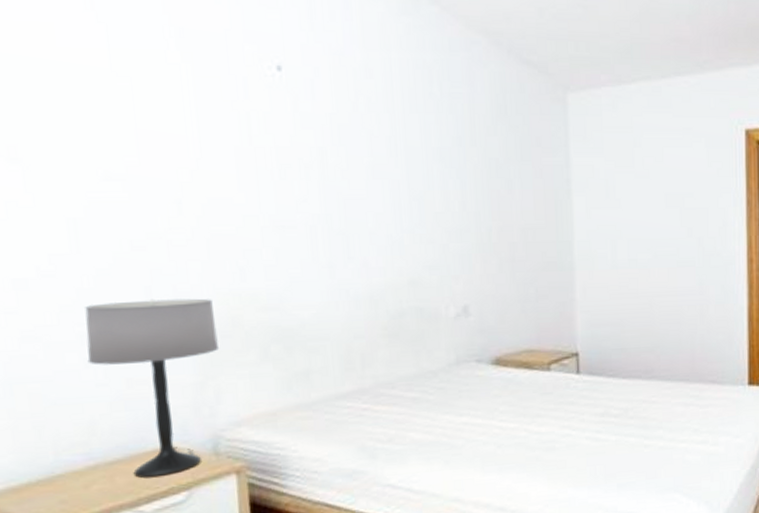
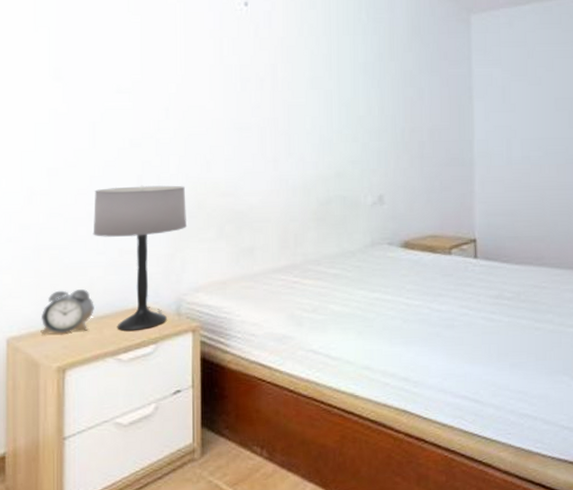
alarm clock: none [23,430,100,490] -> present [40,289,94,336]

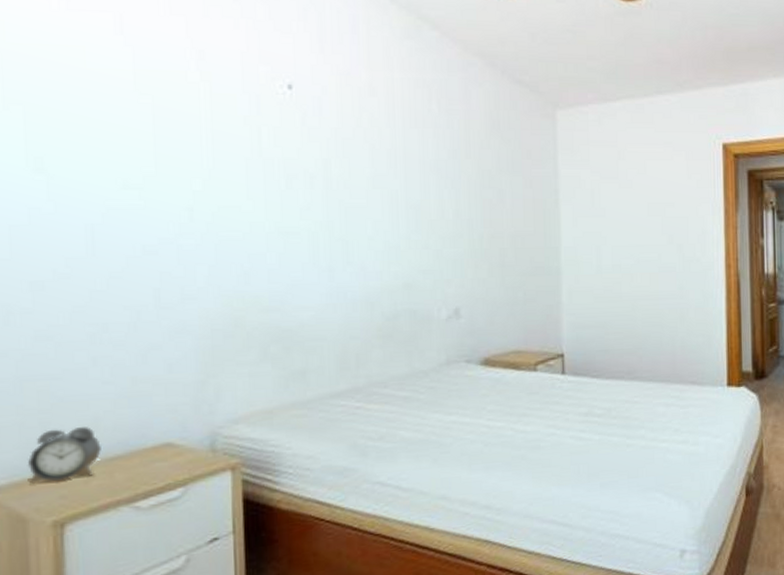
table lamp: present [93,185,186,332] -> none [95,300,220,474]

